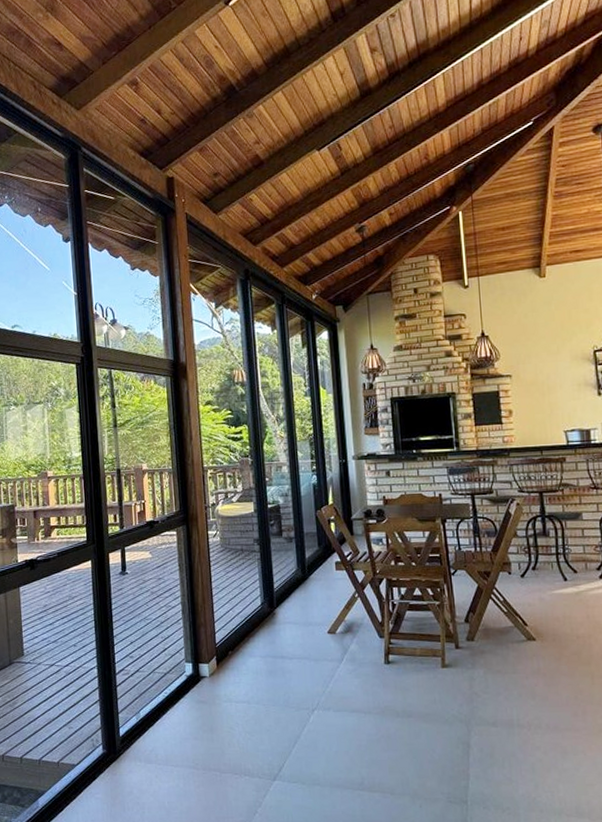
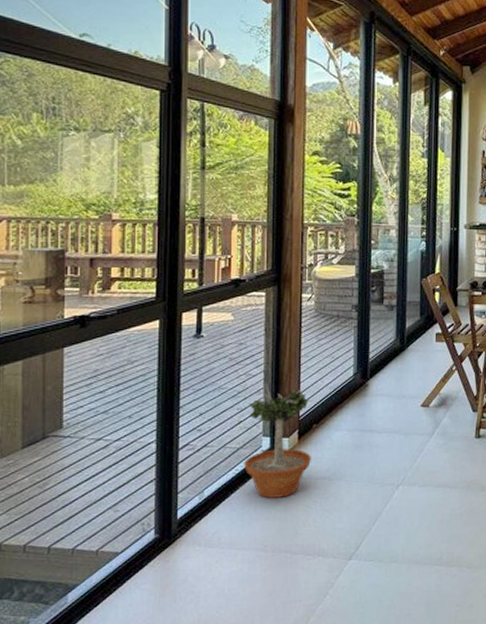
potted tree: none [170,611,231,720] -> present [244,381,312,498]

